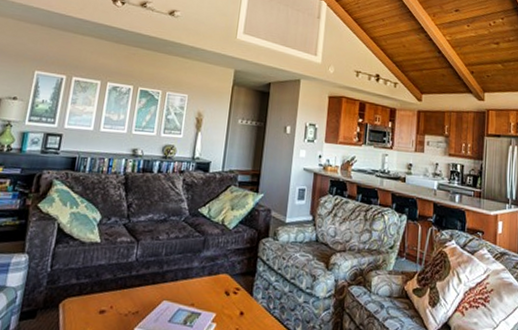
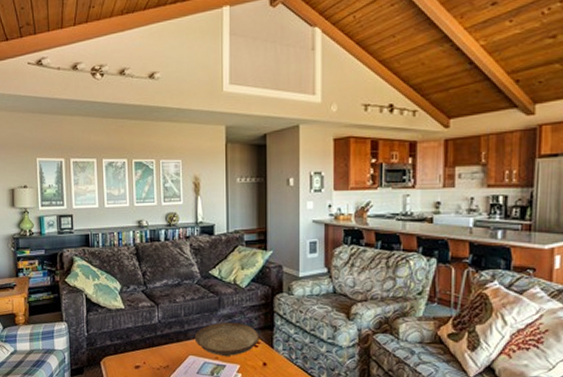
decorative bowl: none [172,264,241,304] -> present [194,322,260,357]

